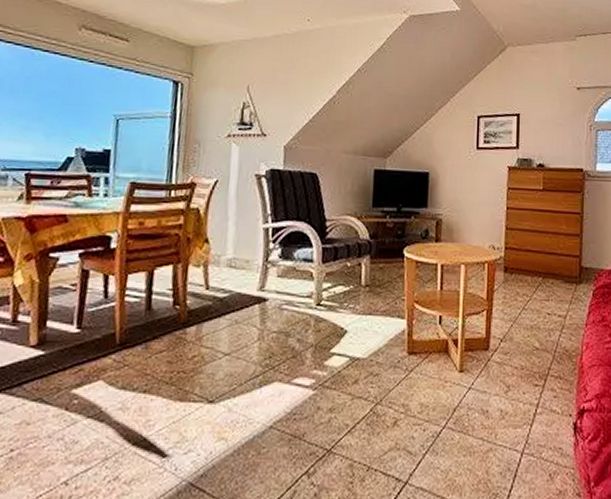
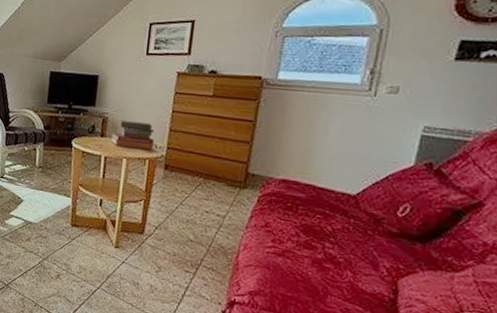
books: none [447,220,491,252] -> present [111,119,154,150]

